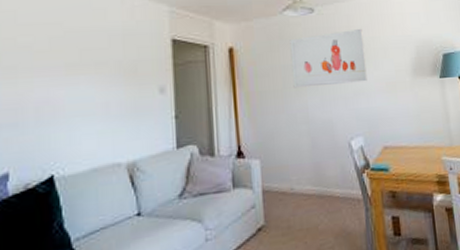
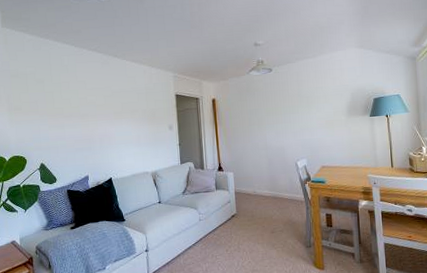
wall art: present [289,28,367,88] -> none [254,81,311,126]

